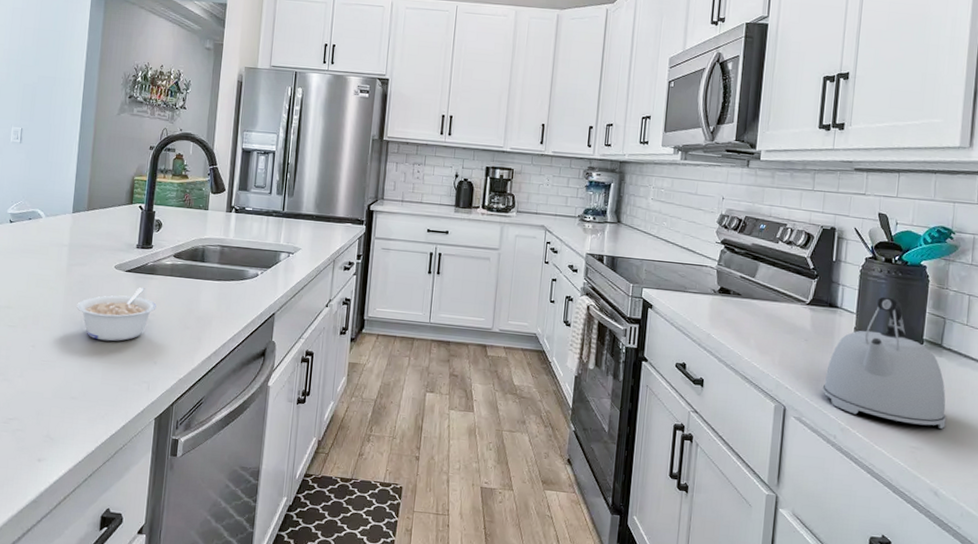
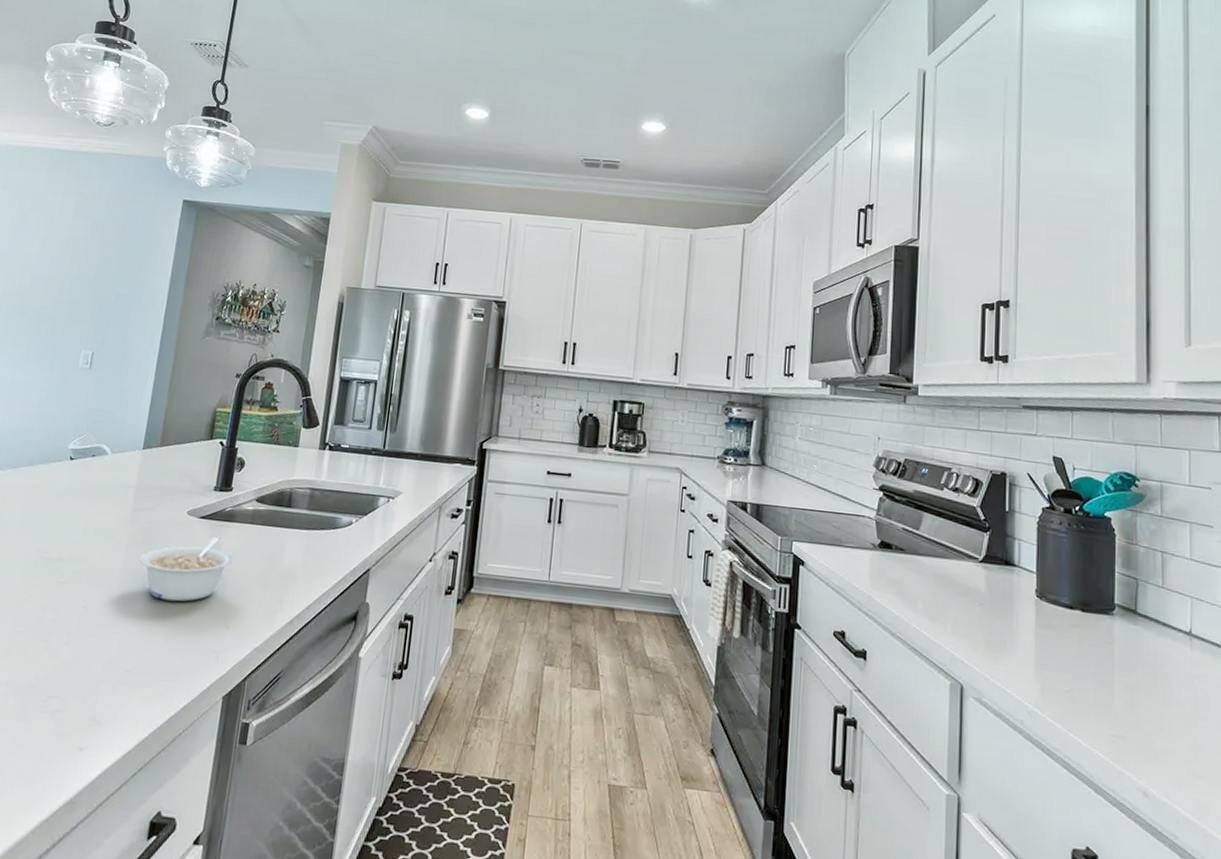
kettle: present [822,296,946,429] -> none [1004,553,1149,713]

